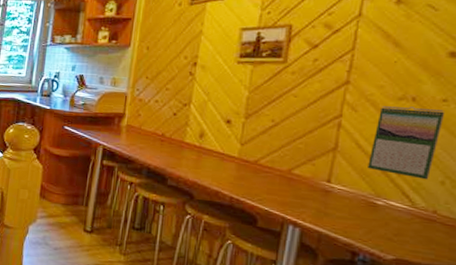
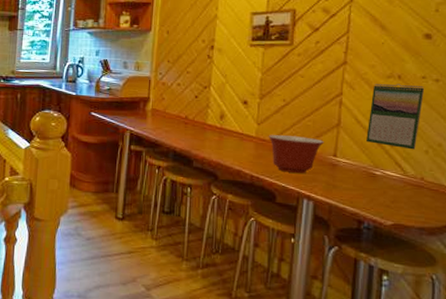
mixing bowl: none [252,156,317,198] -> present [268,135,324,173]

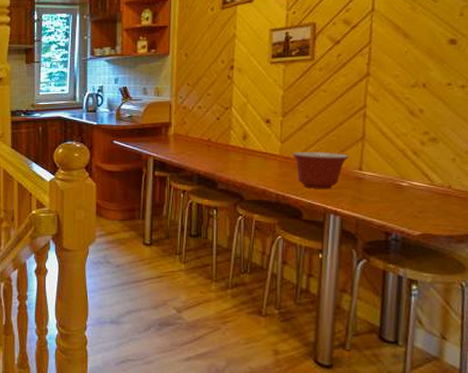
calendar: present [366,84,425,150] -> none [392,92,451,159]

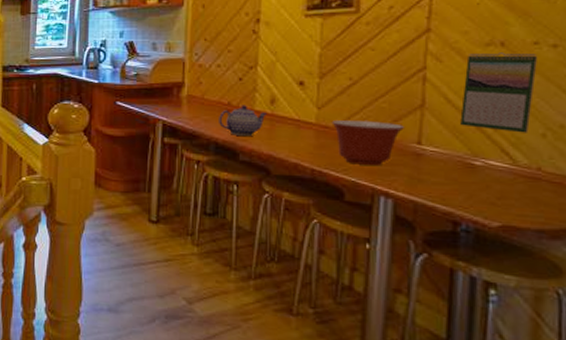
teapot: none [201,141,240,167] -> present [219,105,267,136]
calendar: none [392,92,451,159] -> present [460,52,538,133]

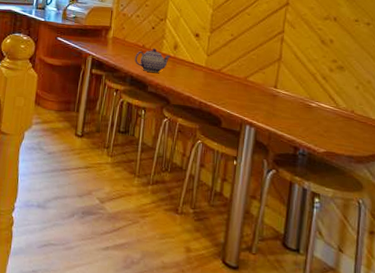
mixing bowl: present [331,120,404,165] -> none [216,65,266,102]
calendar: present [460,52,538,133] -> none [304,24,357,85]

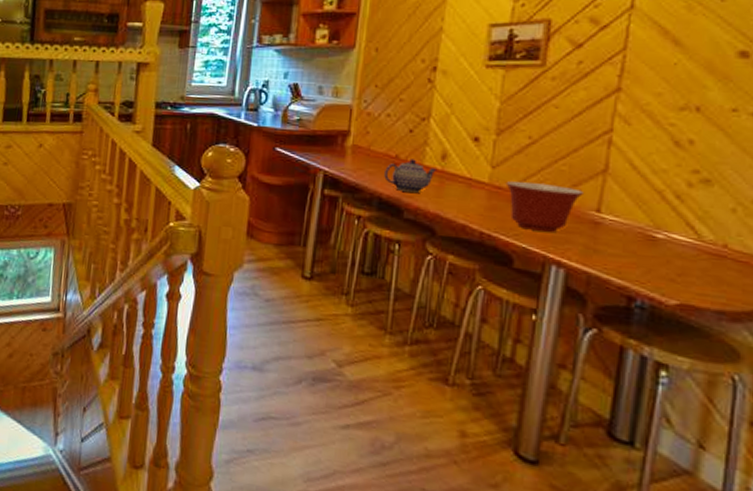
mixing bowl: none [216,65,266,102] -> present [505,181,583,232]

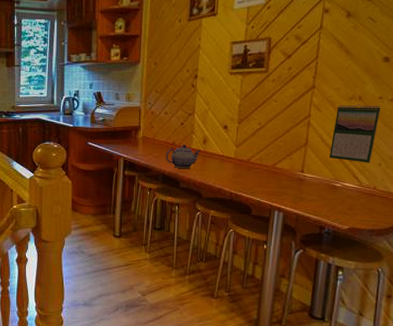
mixing bowl: present [505,181,583,232] -> none [245,156,293,188]
calendar: none [645,118,736,207] -> present [329,104,381,163]

